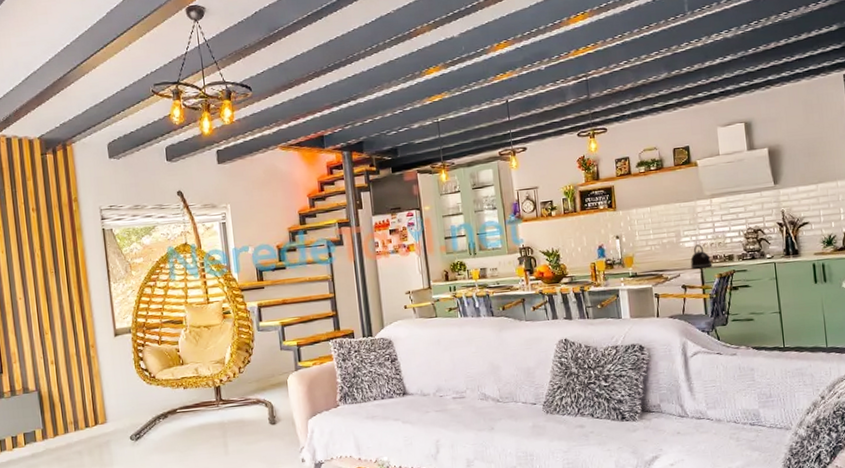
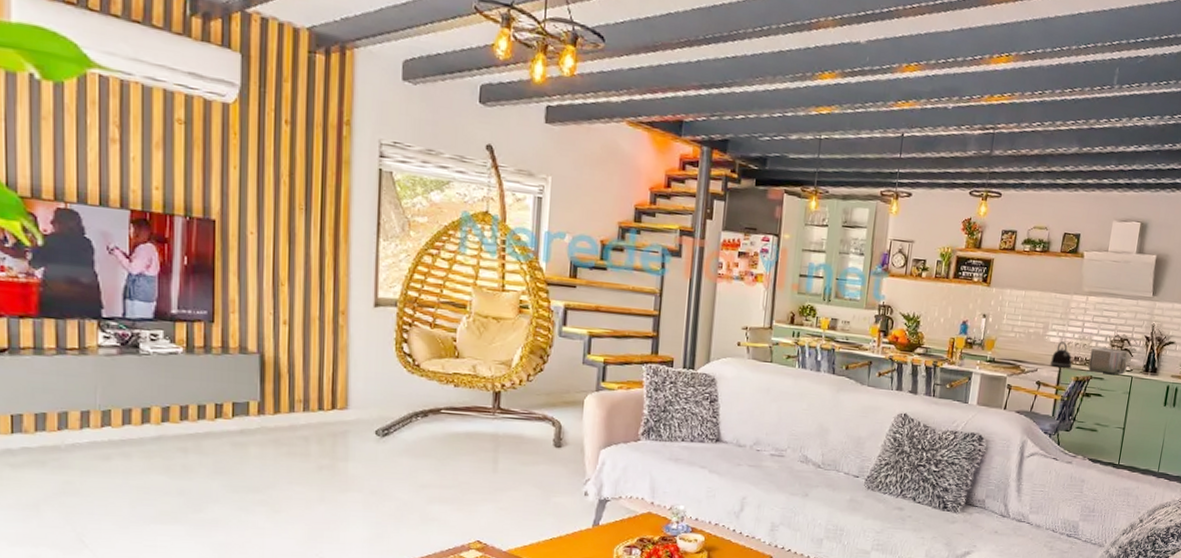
toaster: none [727,240,766,266] -> present [1088,346,1128,375]

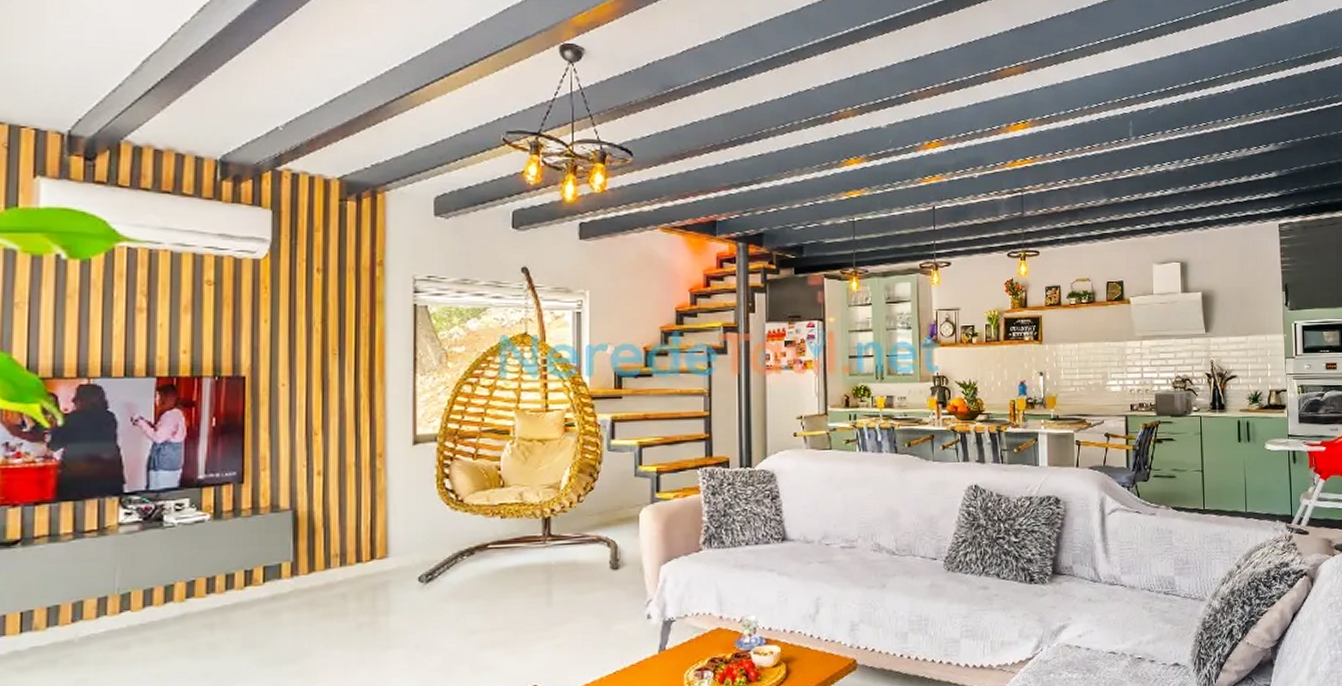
kettle: present [1050,341,1072,368] -> none [1116,390,1138,416]

